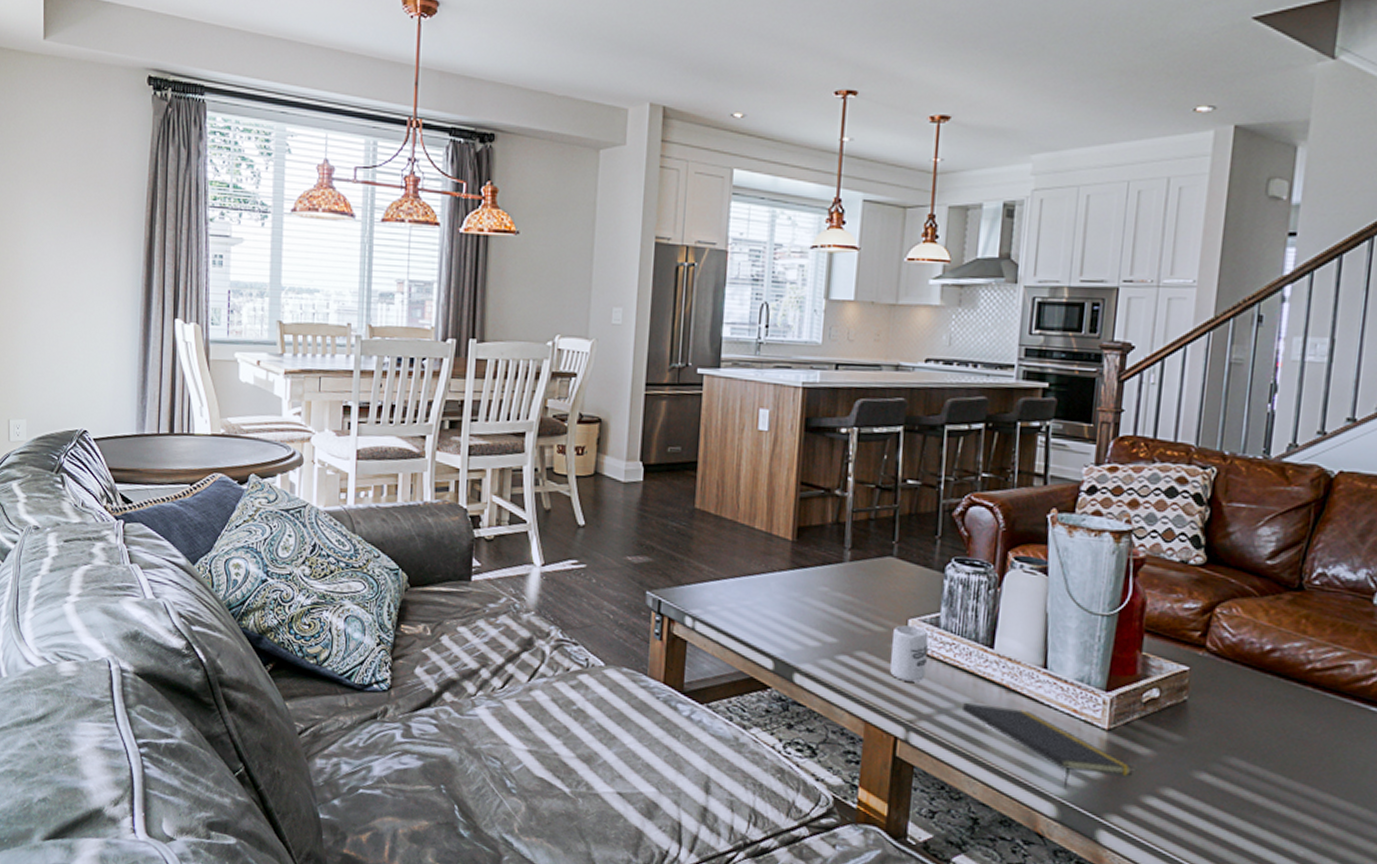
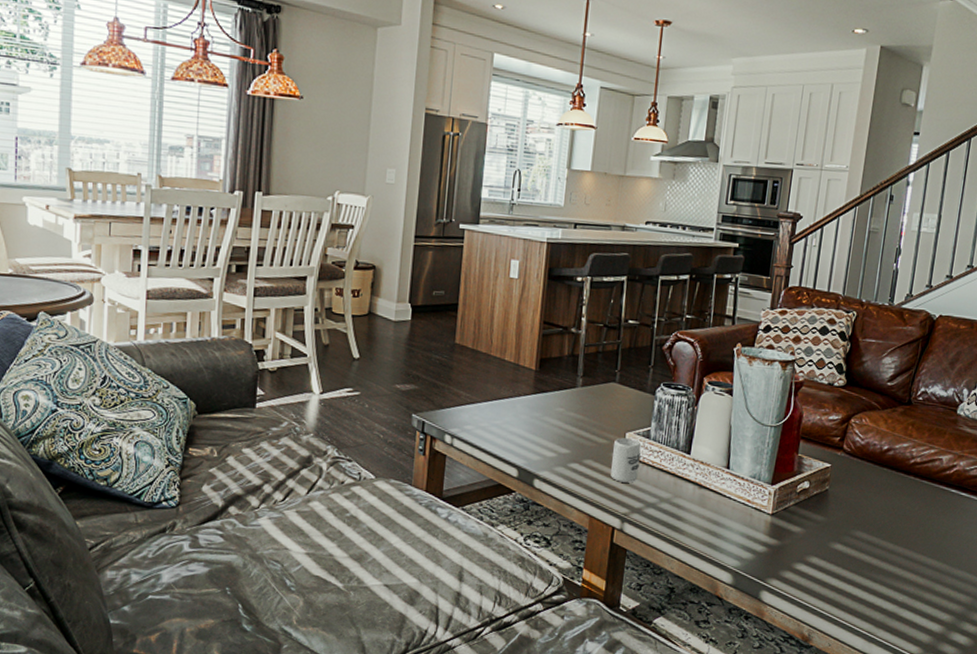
notepad: present [961,703,1134,788] -> none [664,498,789,561]

